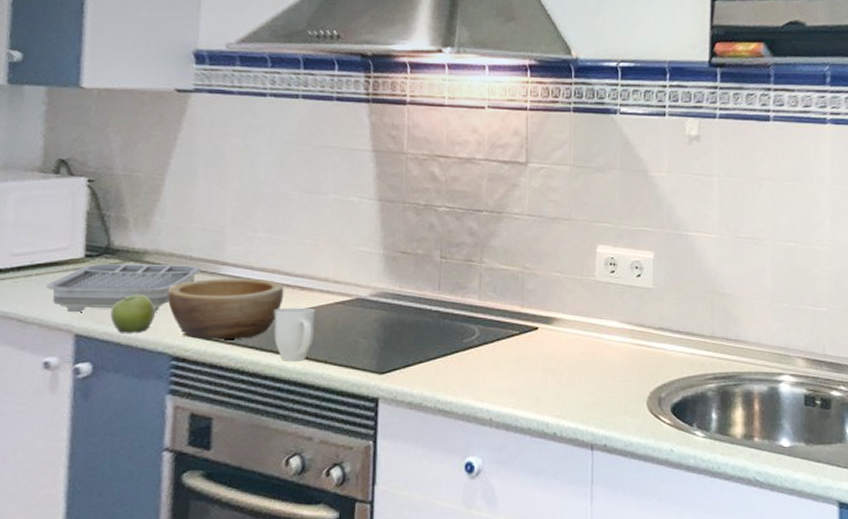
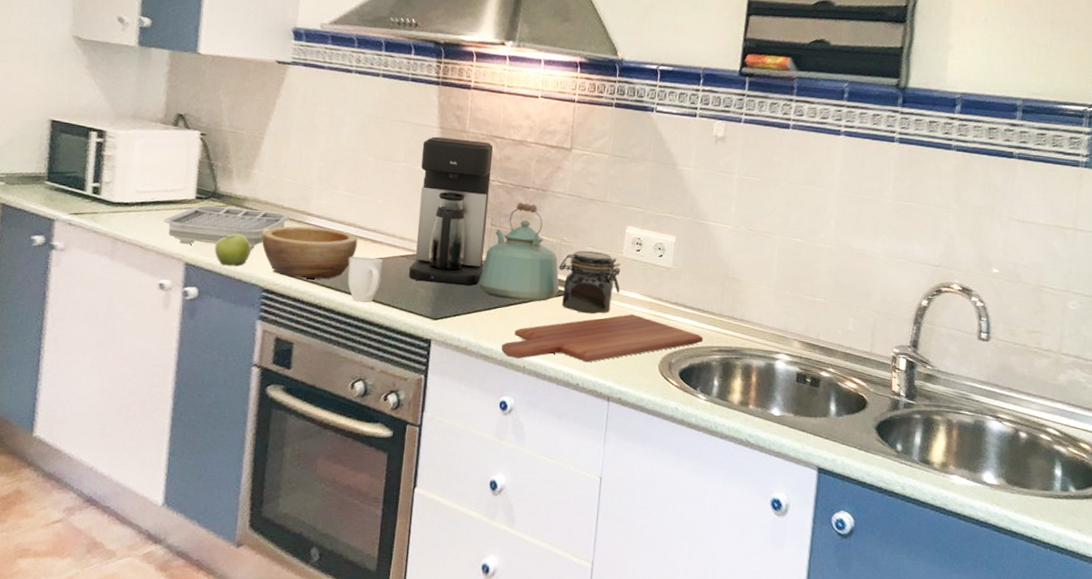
coffee maker: none [346,161,437,331] -> present [408,136,494,286]
kettle: none [431,228,525,342] -> present [479,202,559,302]
cutting board: none [461,345,696,410] -> present [500,313,704,363]
jar: none [523,278,595,350] -> present [559,250,621,314]

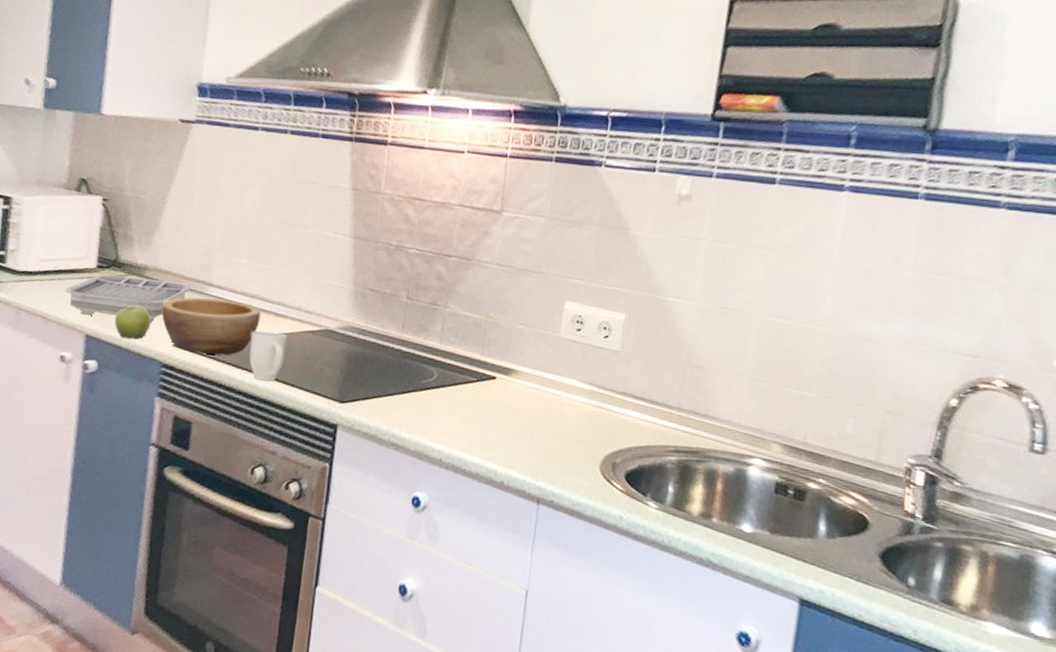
coffee maker: present [408,136,494,286] -> none [314,199,412,367]
kettle: present [479,202,559,302] -> none [391,272,484,386]
cutting board: present [500,313,704,363] -> none [414,403,657,458]
jar: present [559,250,621,314] -> none [483,329,557,403]

